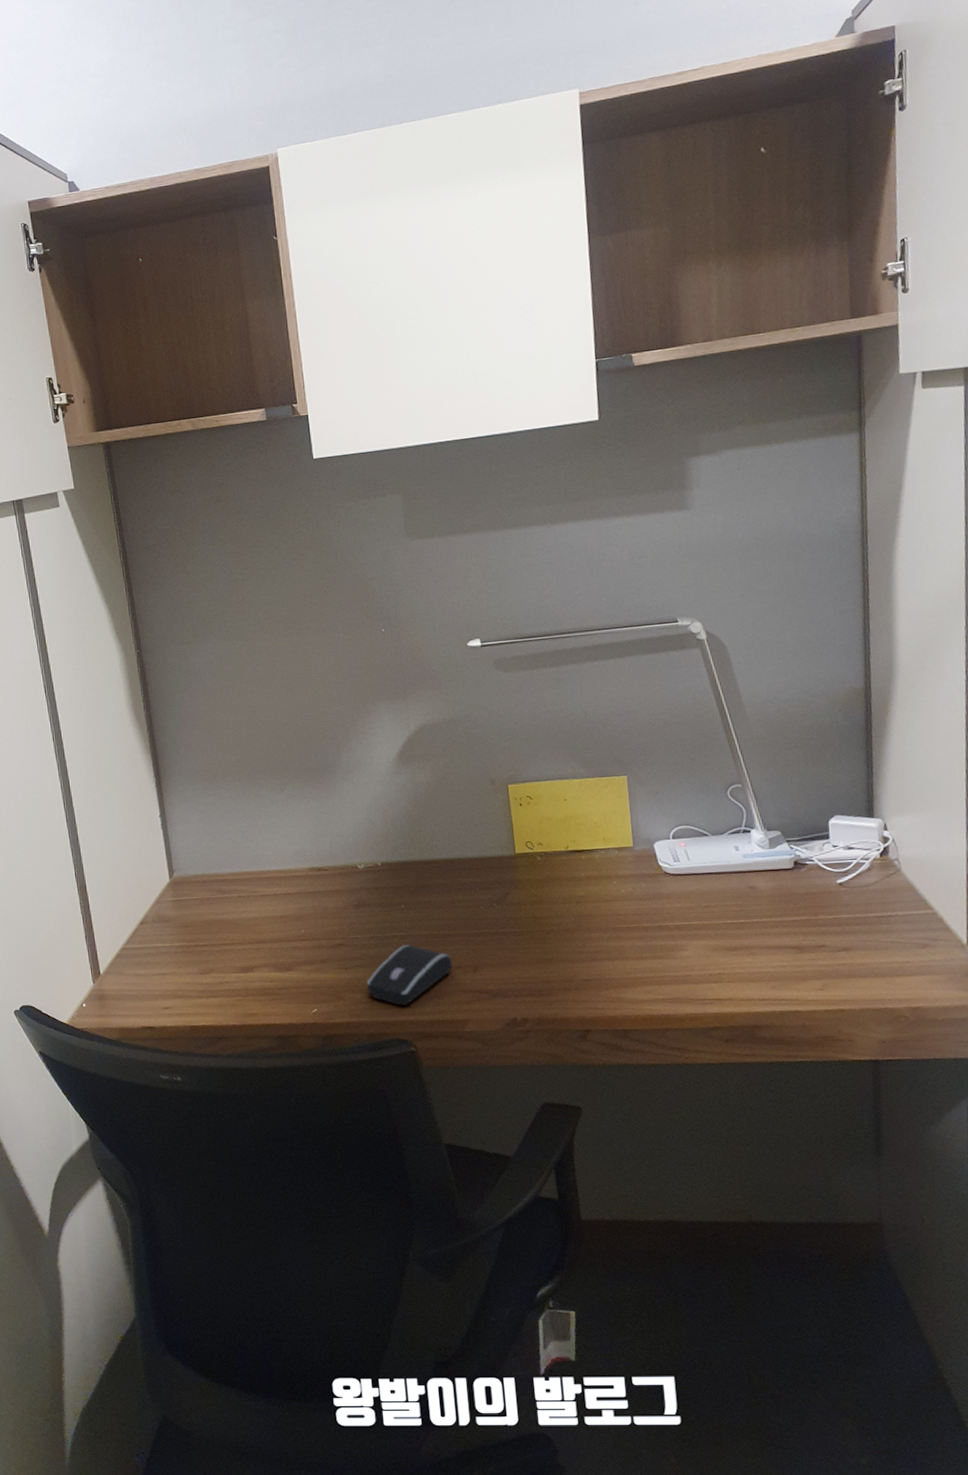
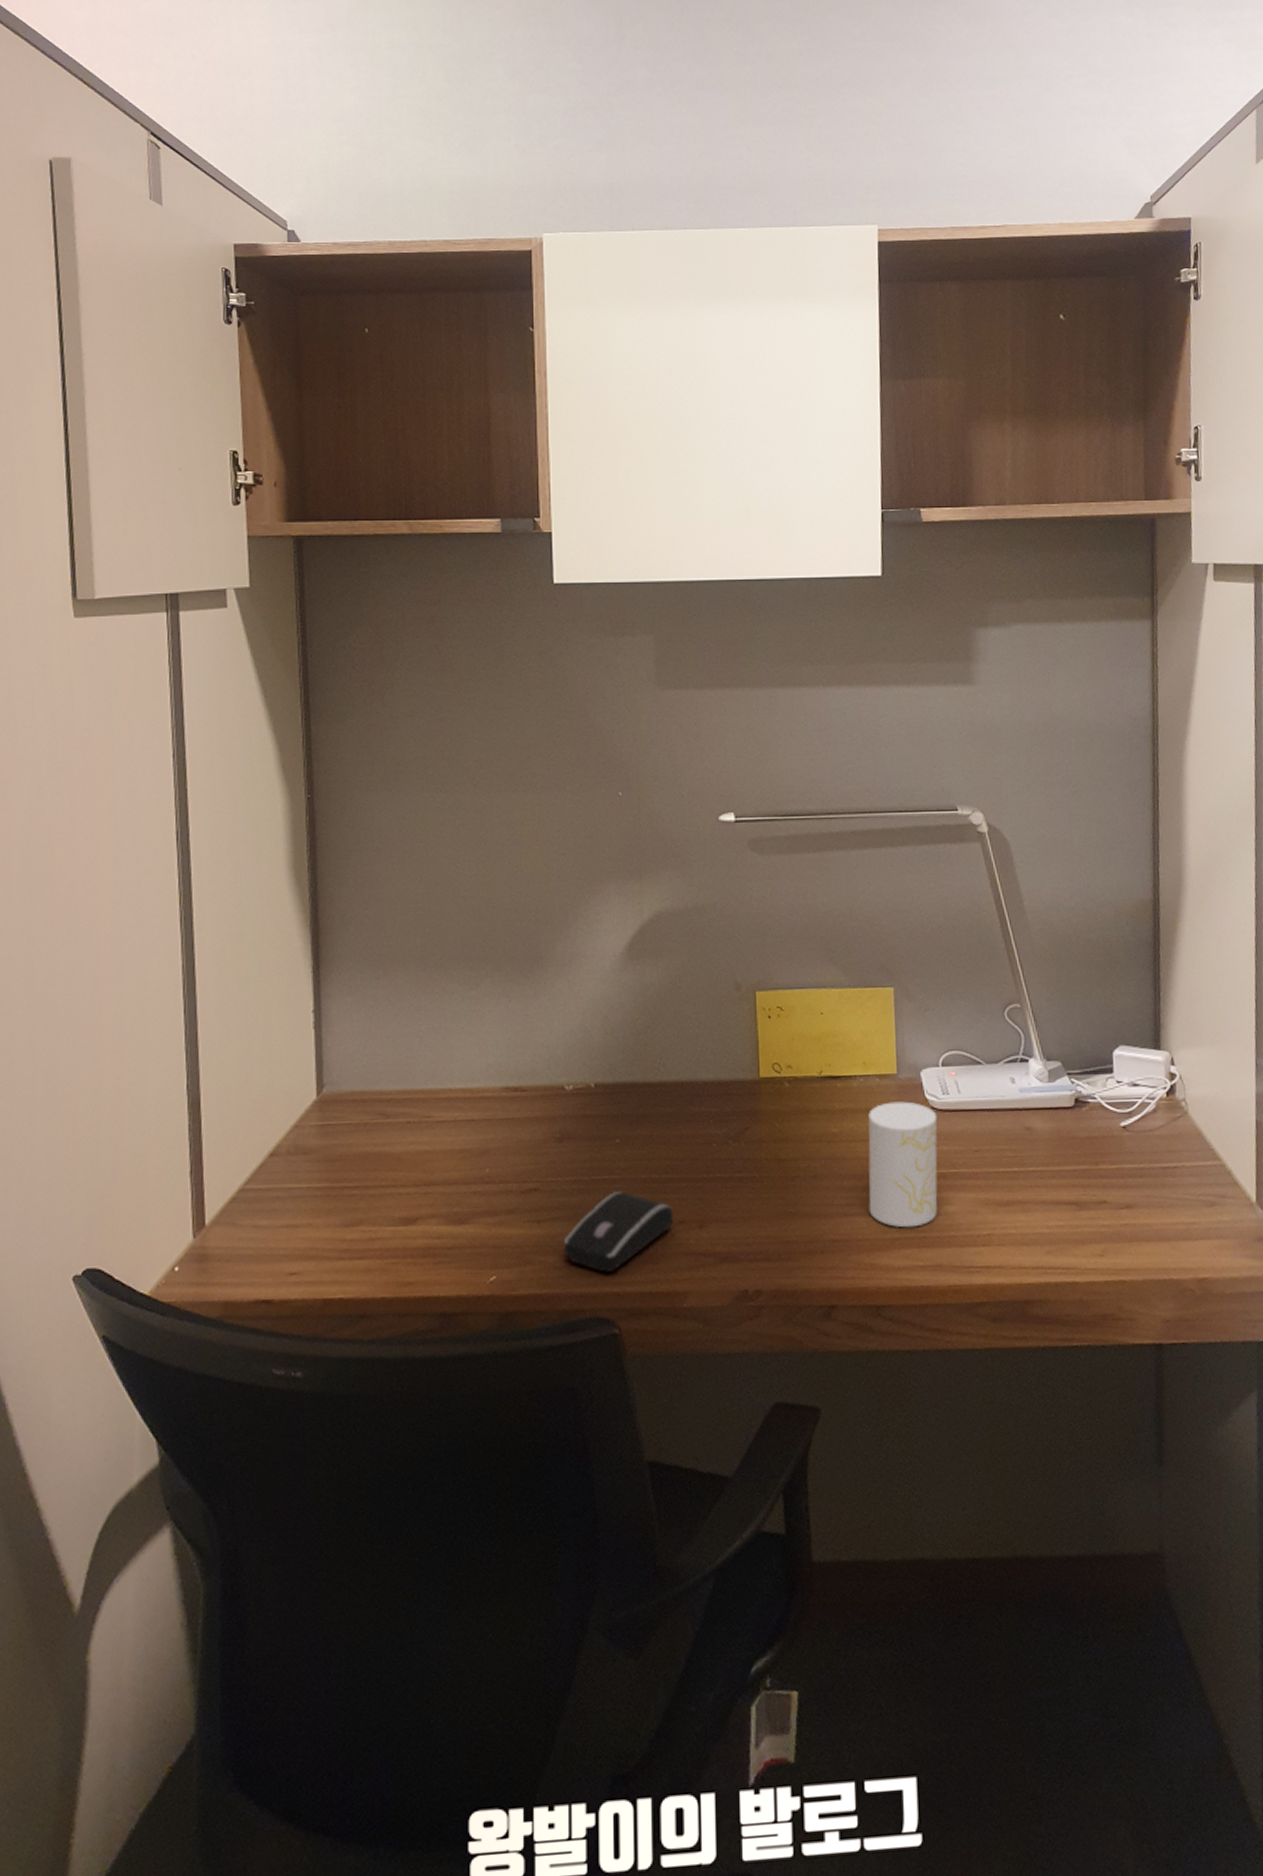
cup: none [610,868,674,969] -> present [868,1101,938,1228]

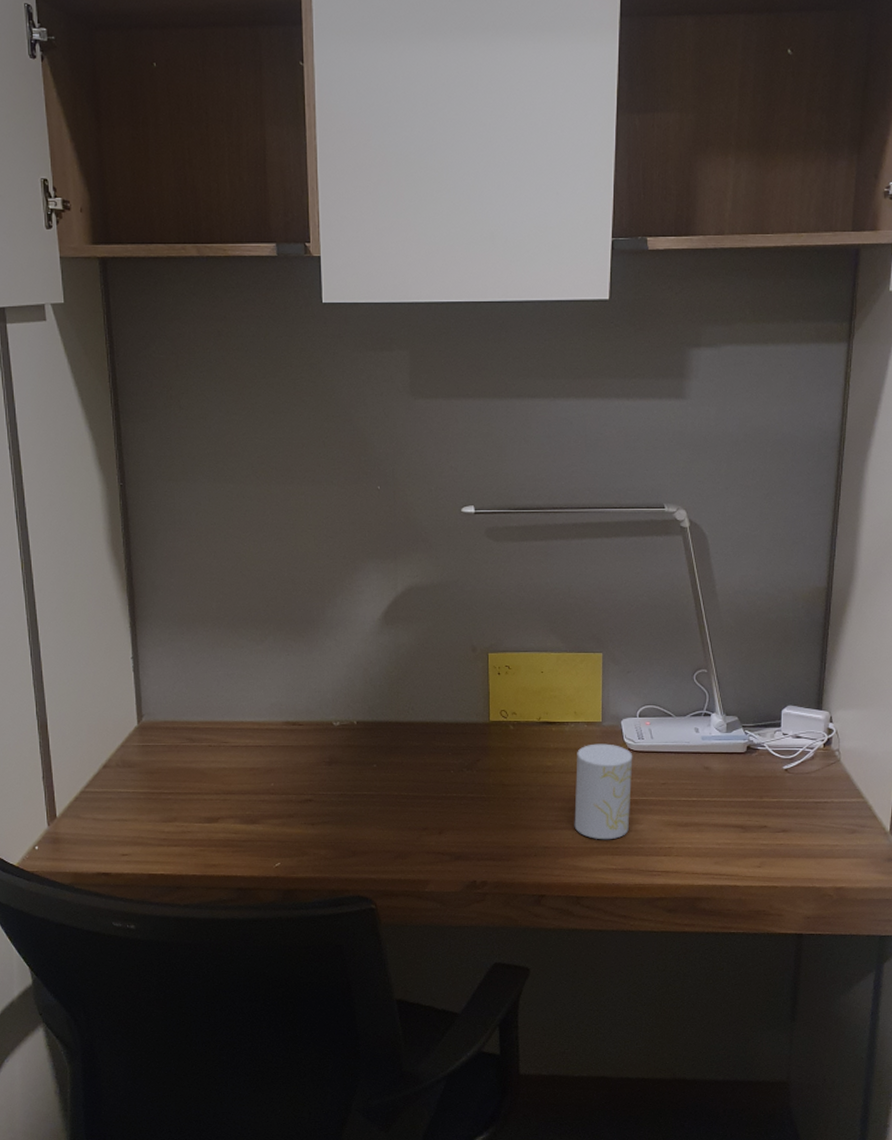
computer mouse: present [563,1192,674,1272] -> none [332,804,419,863]

